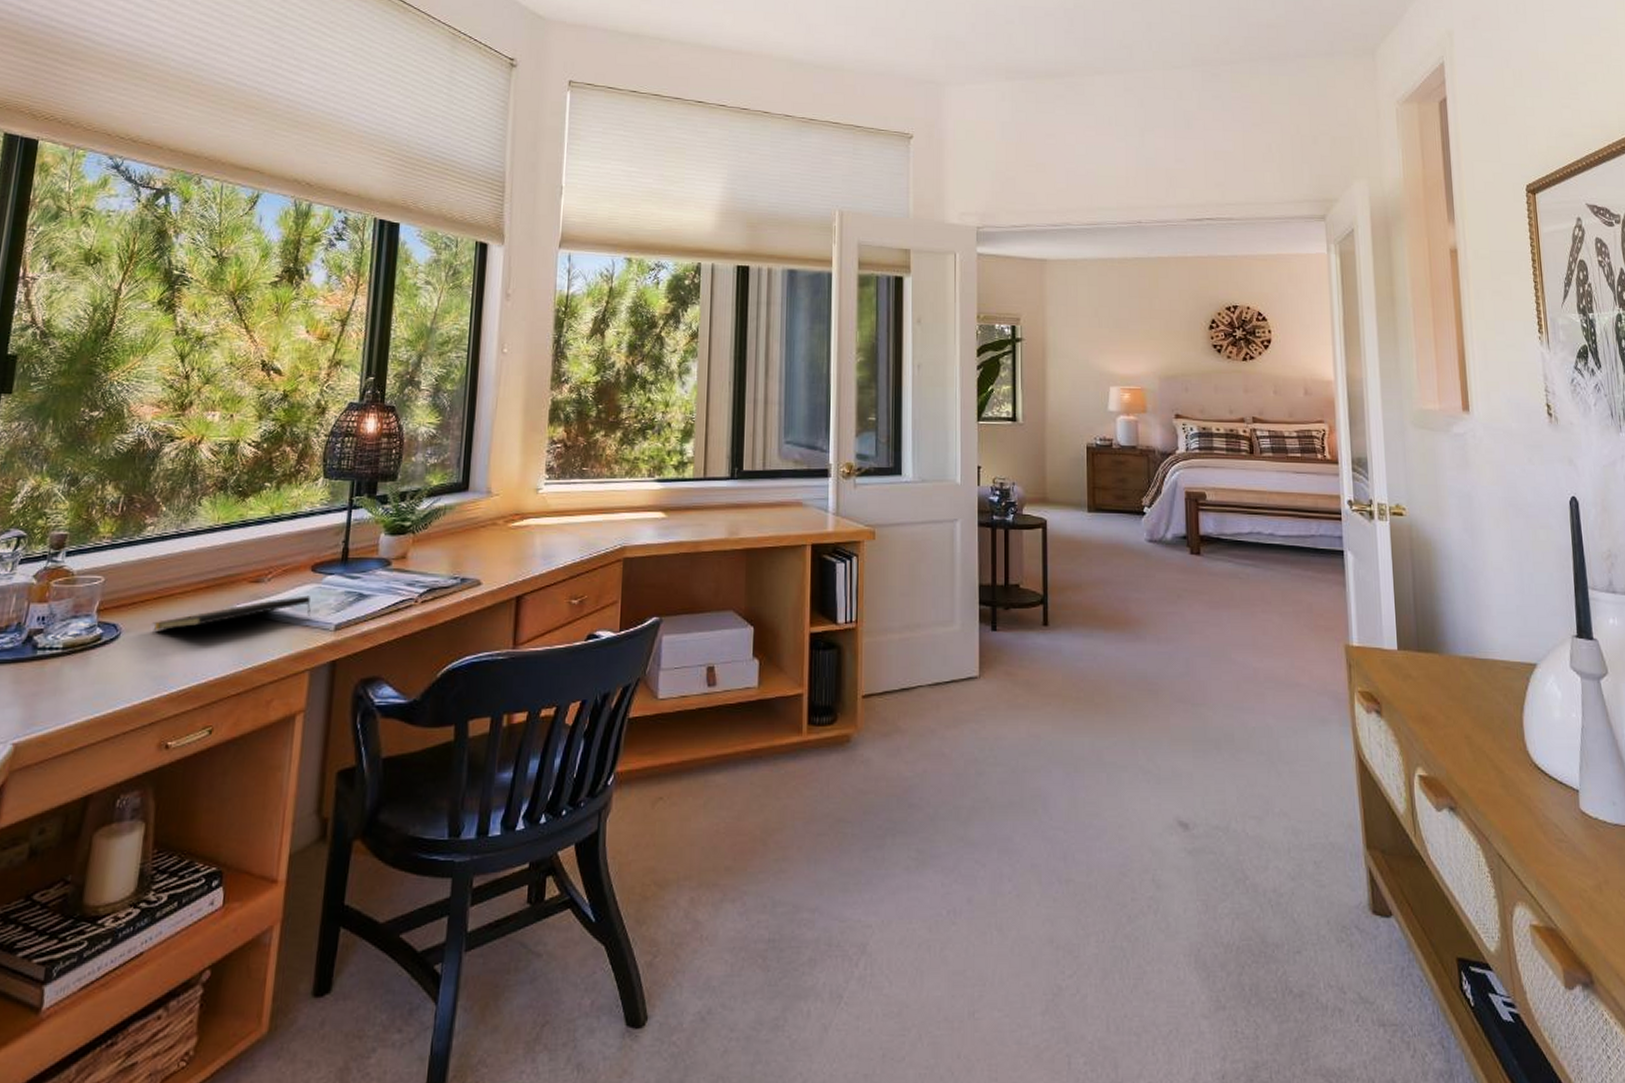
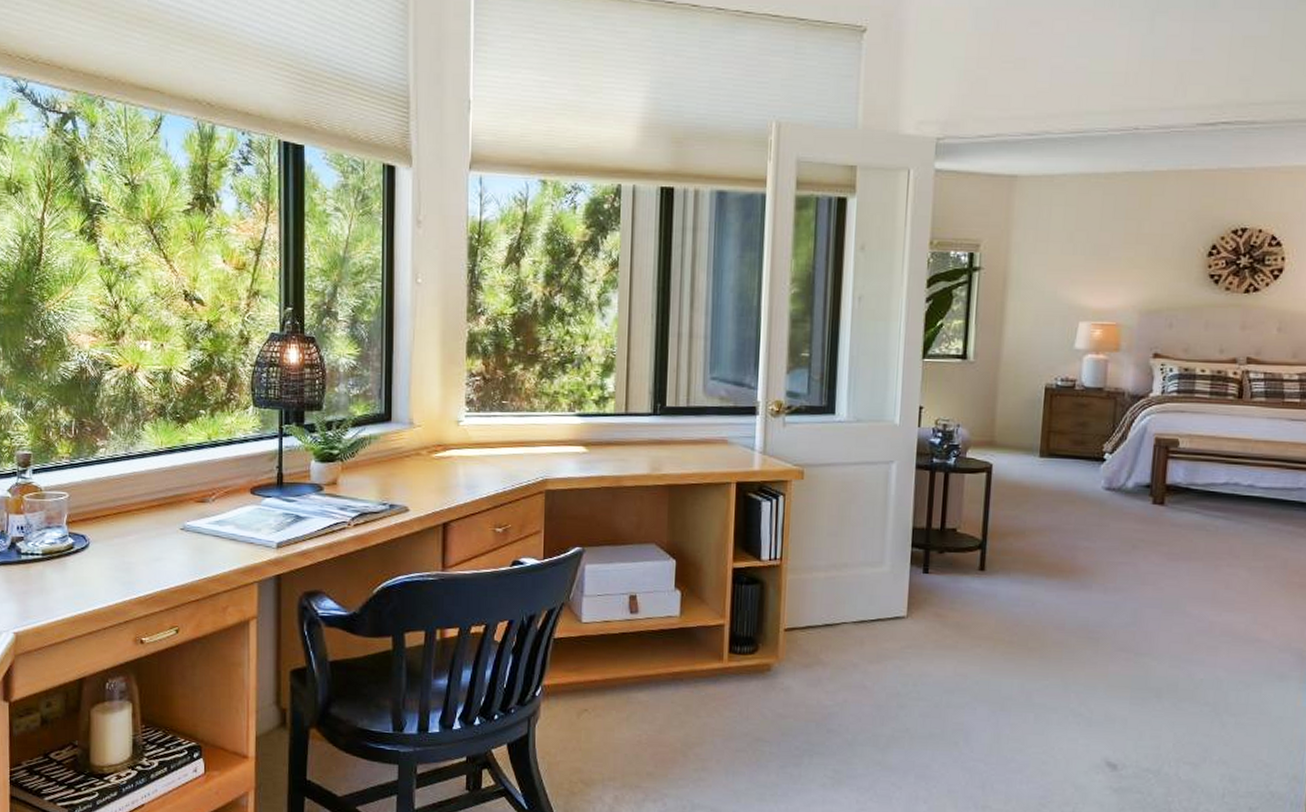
notepad: present [152,595,311,631] -> none [115,515,255,543]

